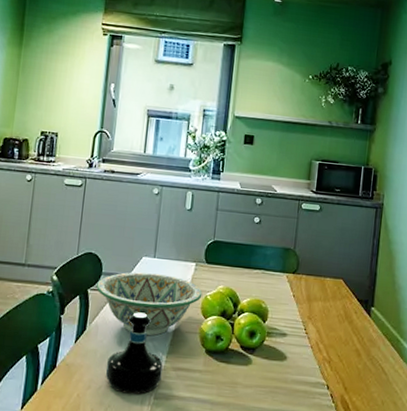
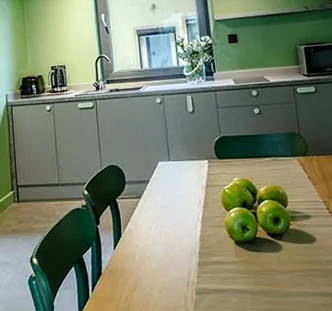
decorative bowl: present [96,272,203,336] -> none [123,175,221,235]
tequila bottle: present [106,312,163,395] -> none [146,213,199,292]

